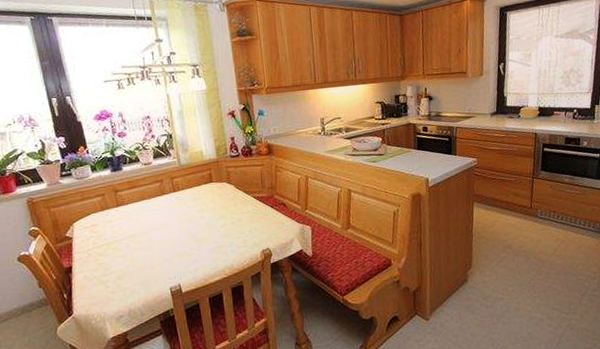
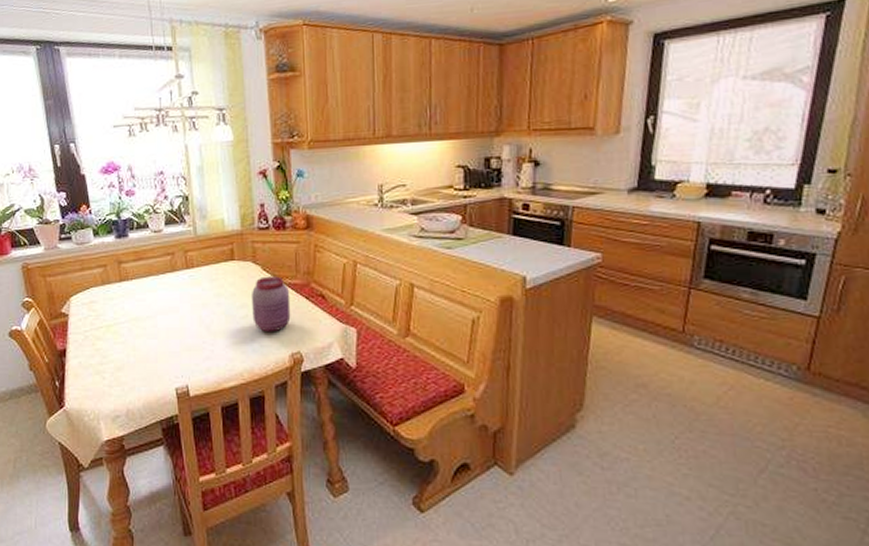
jar: none [228,192,260,236] -> present [252,276,291,333]

